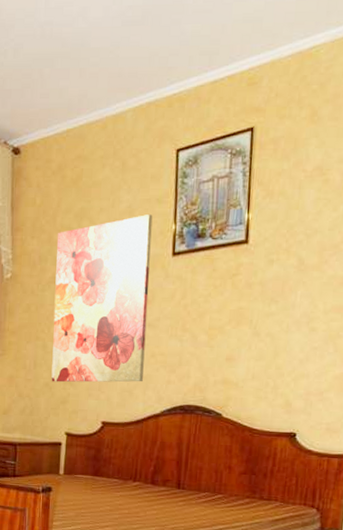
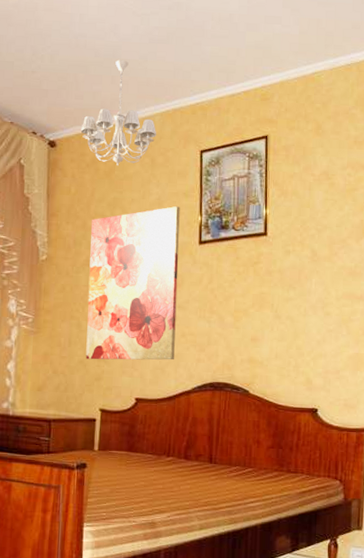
chandelier: none [46,49,129,172] -> present [80,60,157,166]

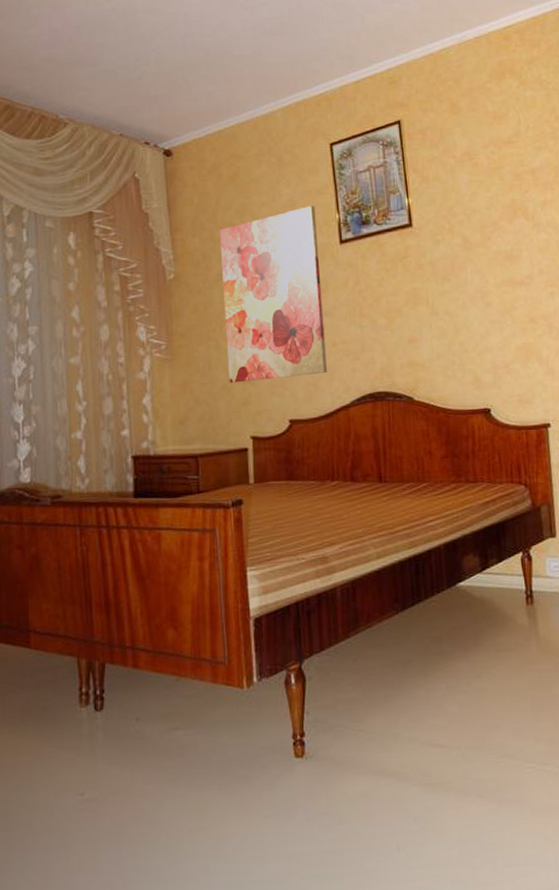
chandelier: present [80,60,157,166] -> none [197,56,281,169]

